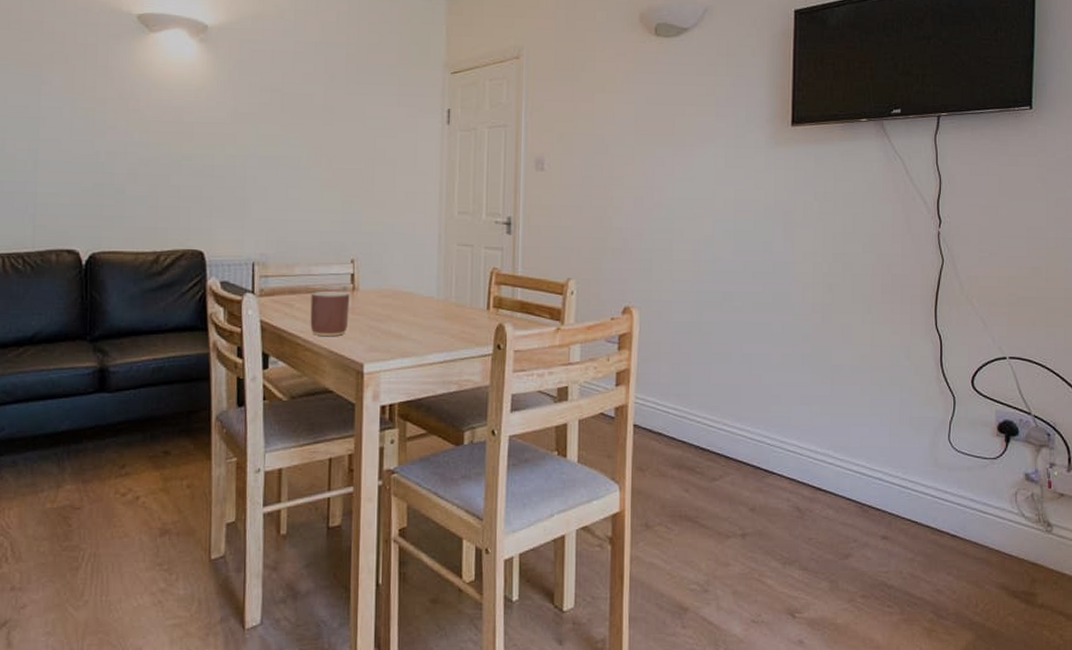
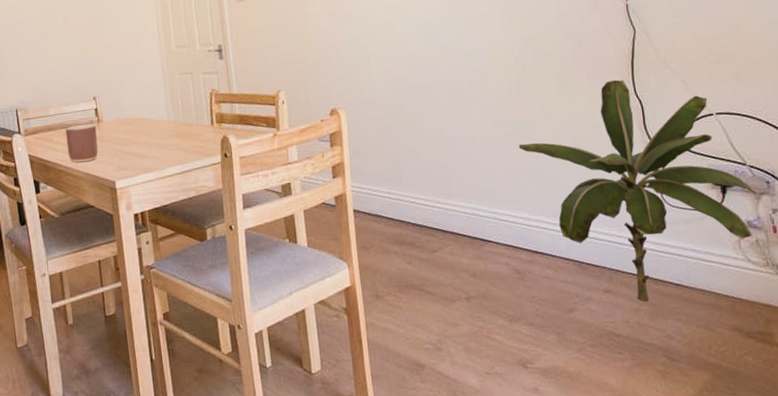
plant: none [815,310,1037,551] -> present [518,79,757,301]

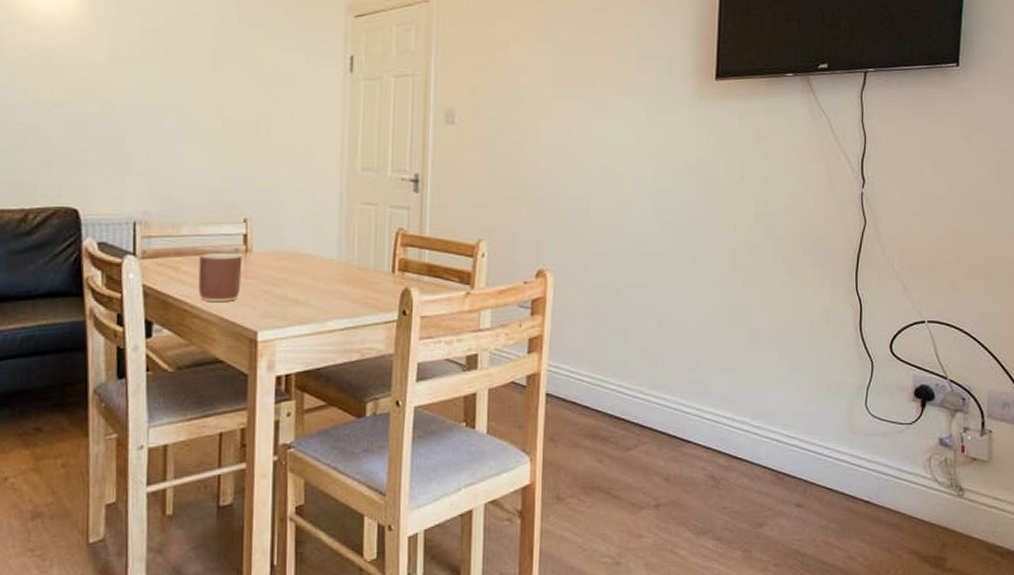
plant: present [518,79,757,301] -> none [733,273,952,518]

